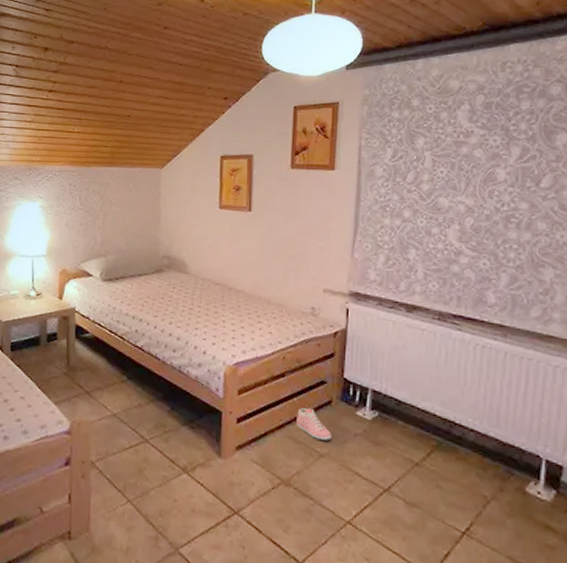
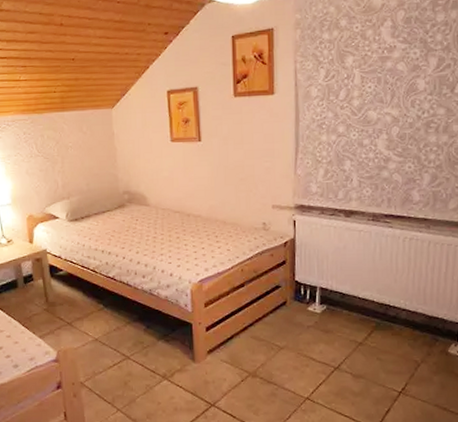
sneaker: present [296,407,332,441] -> none [257,310,289,335]

